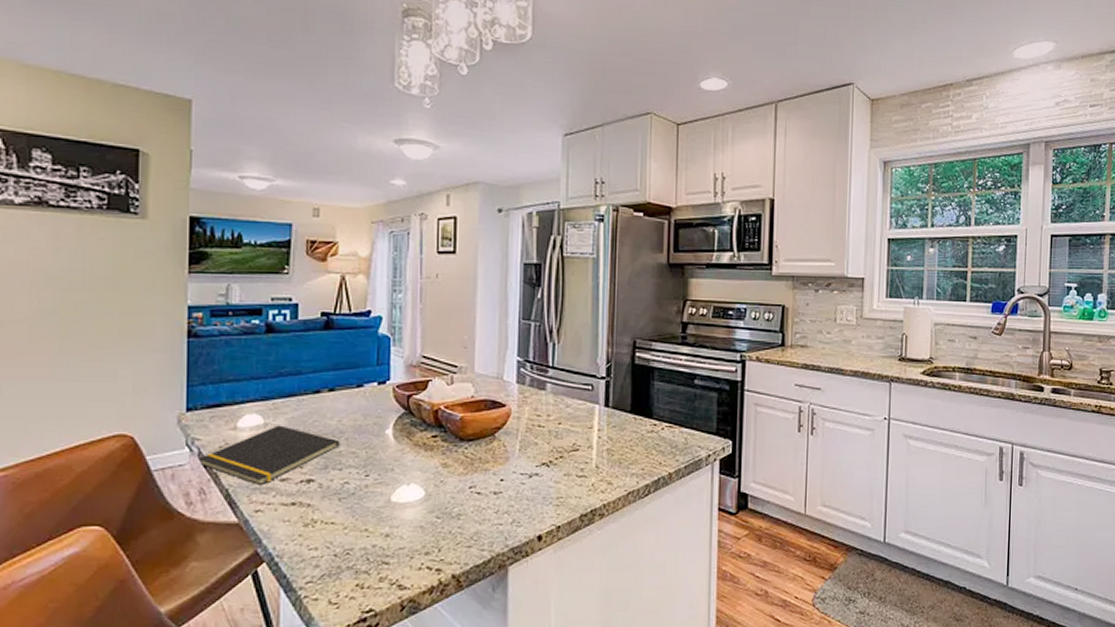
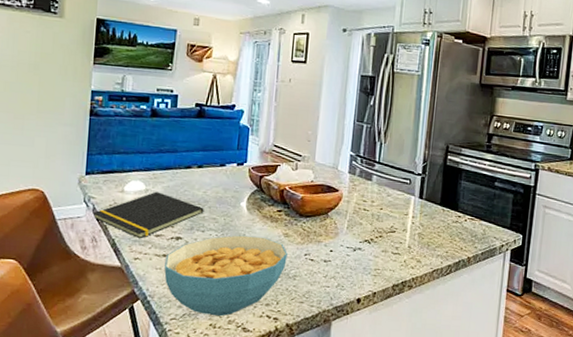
cereal bowl: none [294,470,448,574] -> present [164,235,287,317]

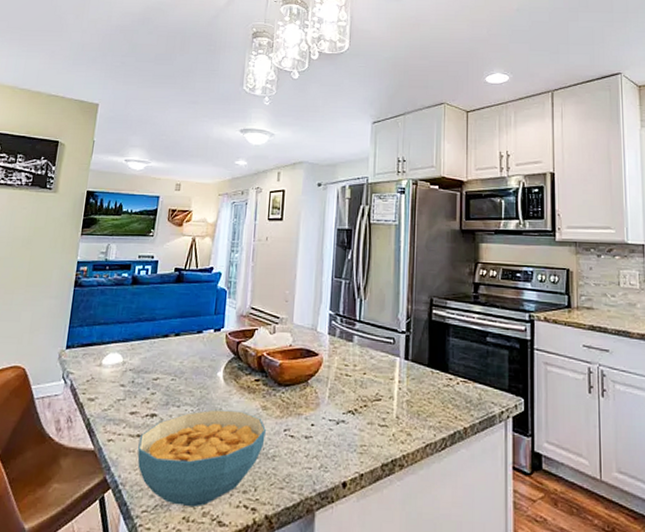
notepad: present [92,191,204,239] -> none [70,364,180,418]

